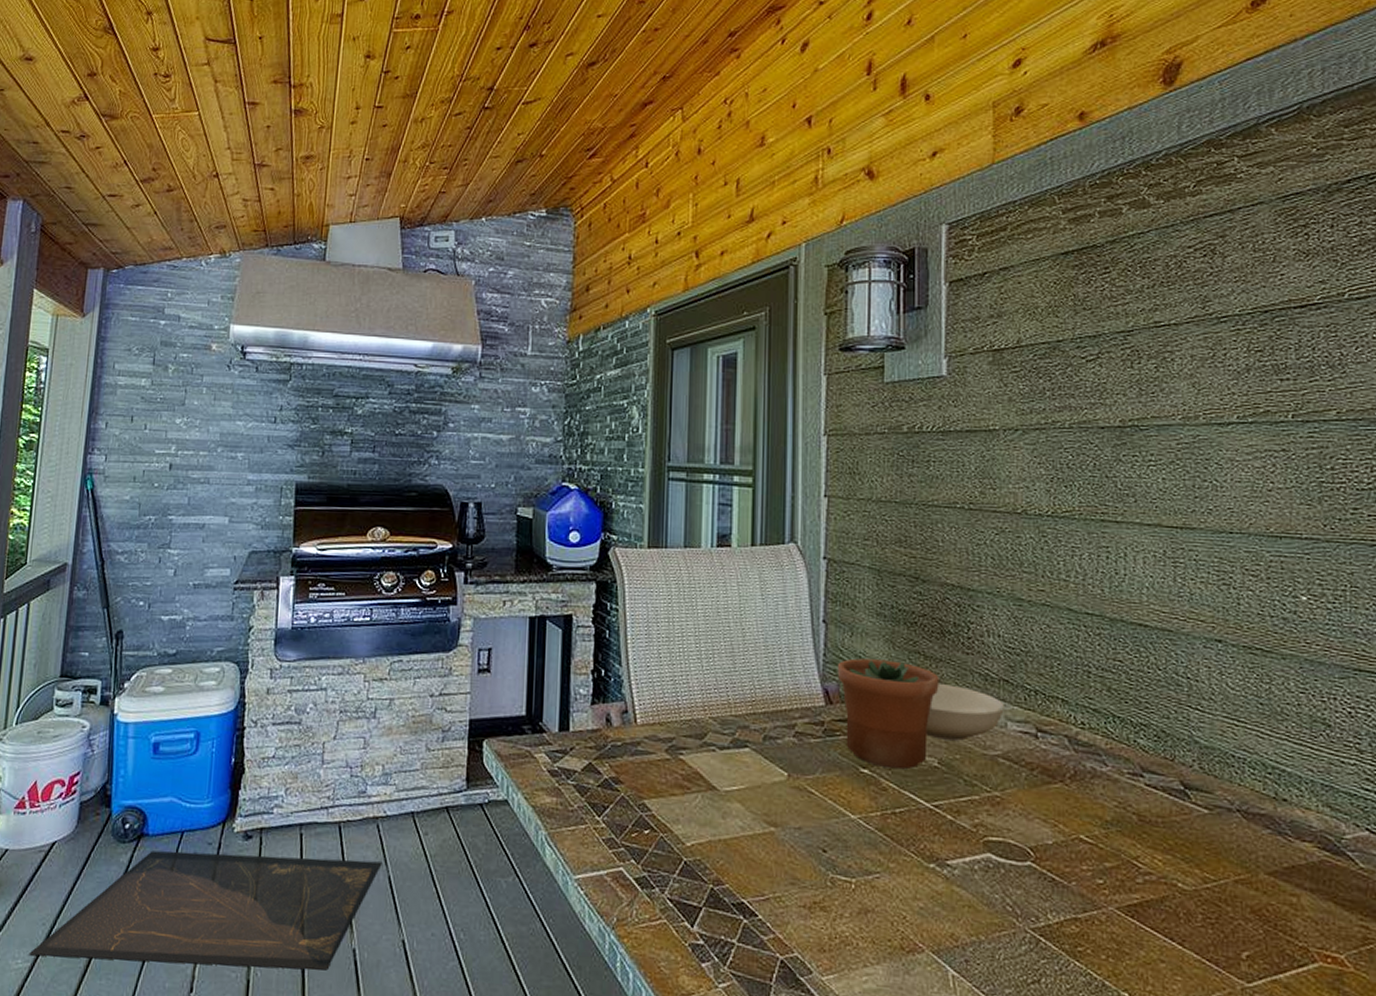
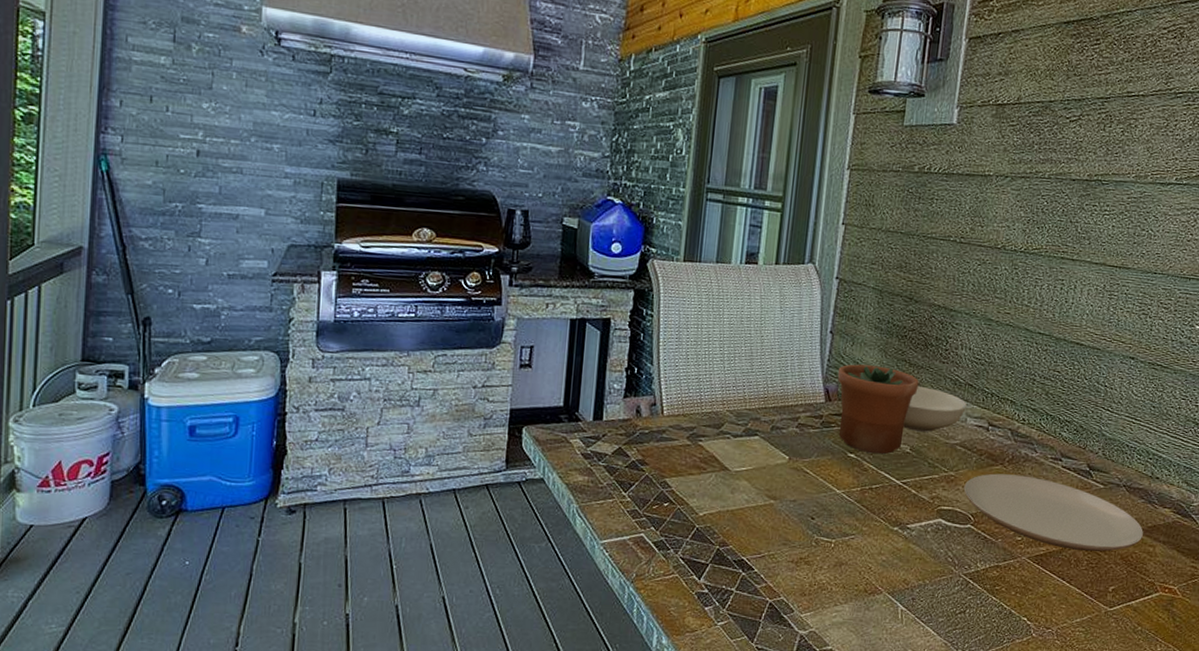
doormat: present [29,850,382,971] -> none [63,524,424,624]
plate: none [1015,793,1278,902] -> present [963,473,1143,552]

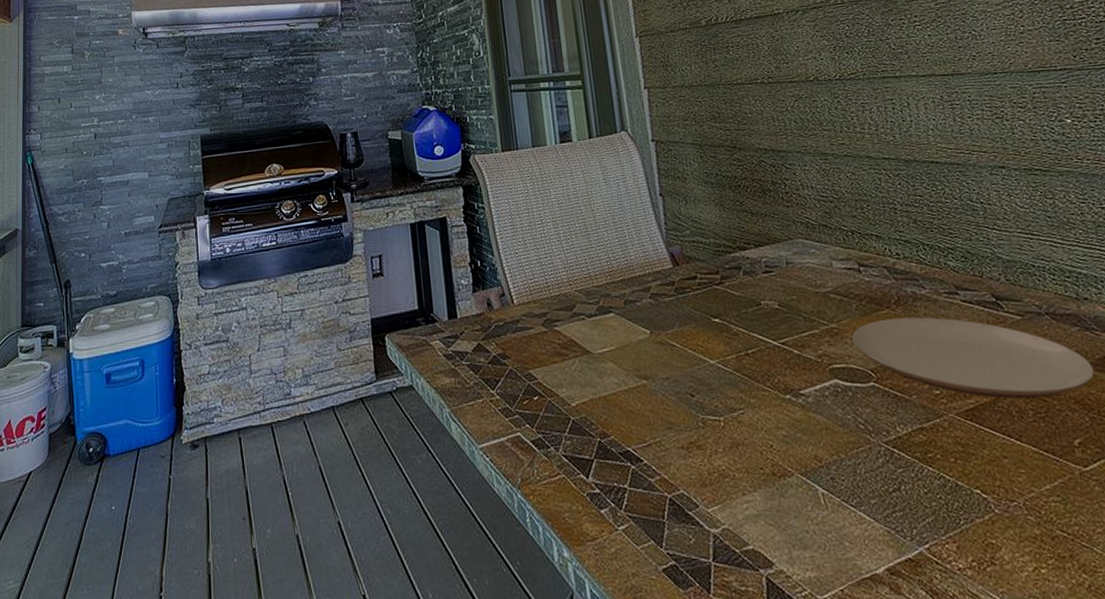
planter: present [837,364,919,455] -> none [677,221,769,316]
bowl: present [903,385,968,432] -> none [762,234,829,284]

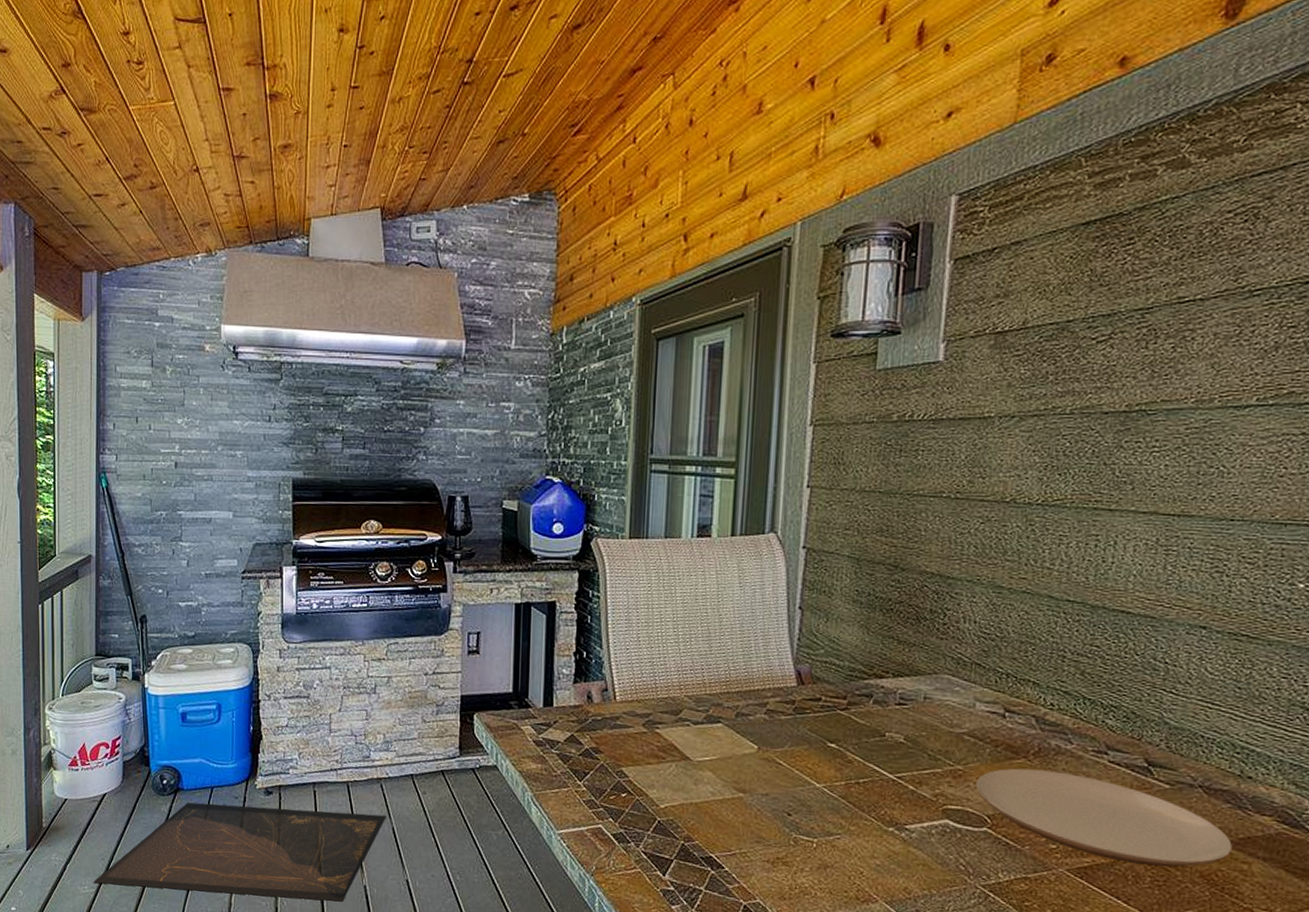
doormat: none [18,454,312,576] -> present [93,802,387,902]

